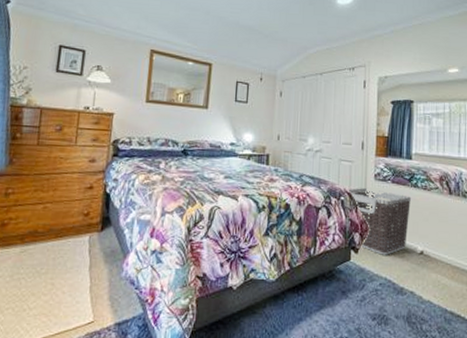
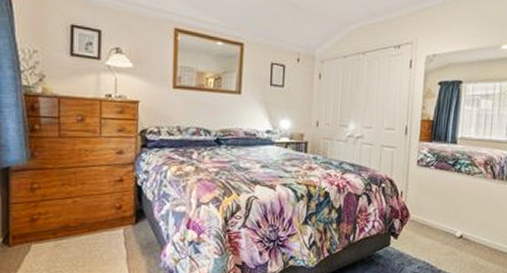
clothes hamper: present [348,188,412,255] -> none [389,174,455,240]

